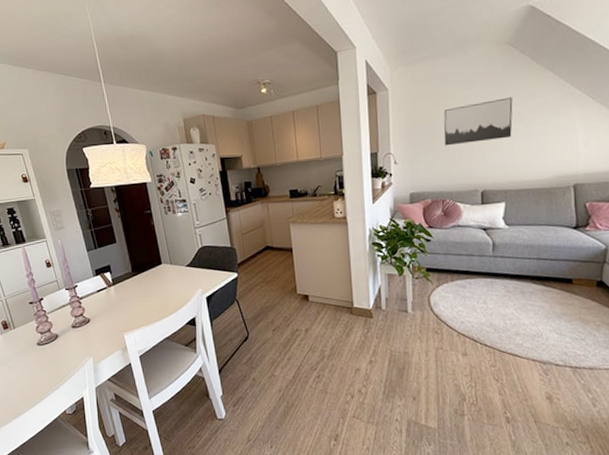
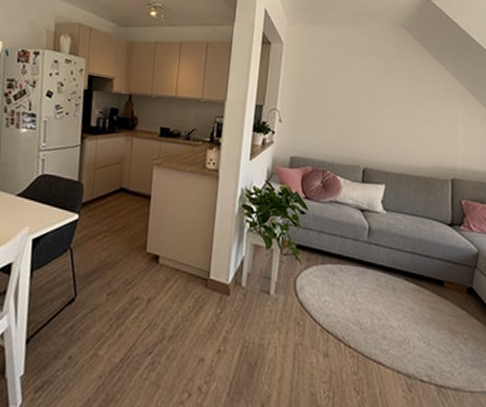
wall art: present [444,97,513,146] -> none [332,75,402,119]

